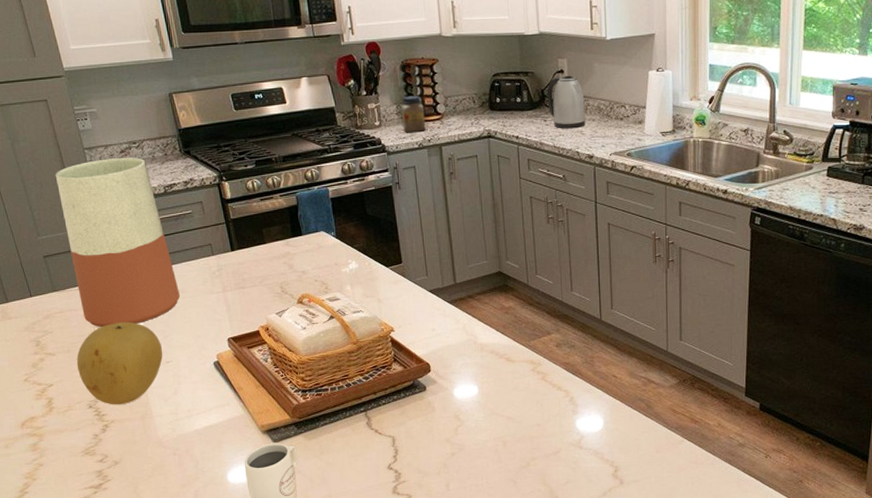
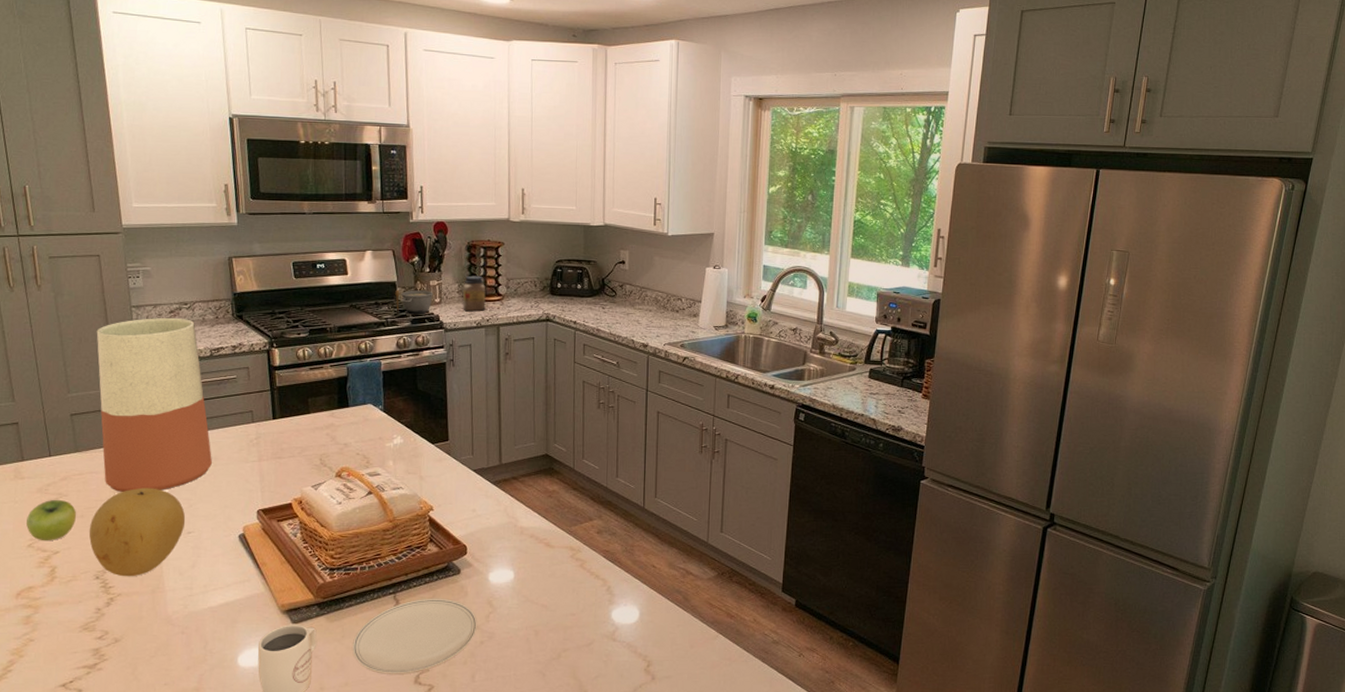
fruit: none [19,336,64,376] -> present [25,499,77,541]
plate: none [331,414,447,486] -> present [352,598,477,675]
cooking pot: none [335,114,373,141] -> present [395,289,434,316]
kettle: present [547,75,586,129] -> none [607,266,643,318]

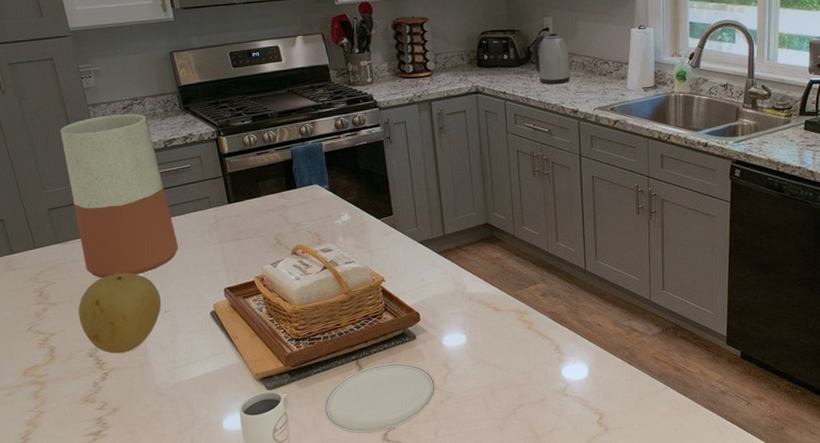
fruit: present [25,499,77,541] -> none [23,287,66,325]
cooking pot: present [395,289,434,316] -> none [328,71,365,98]
jar: present [462,275,486,312] -> none [392,53,416,89]
kettle: none [607,266,643,318] -> present [533,33,570,85]

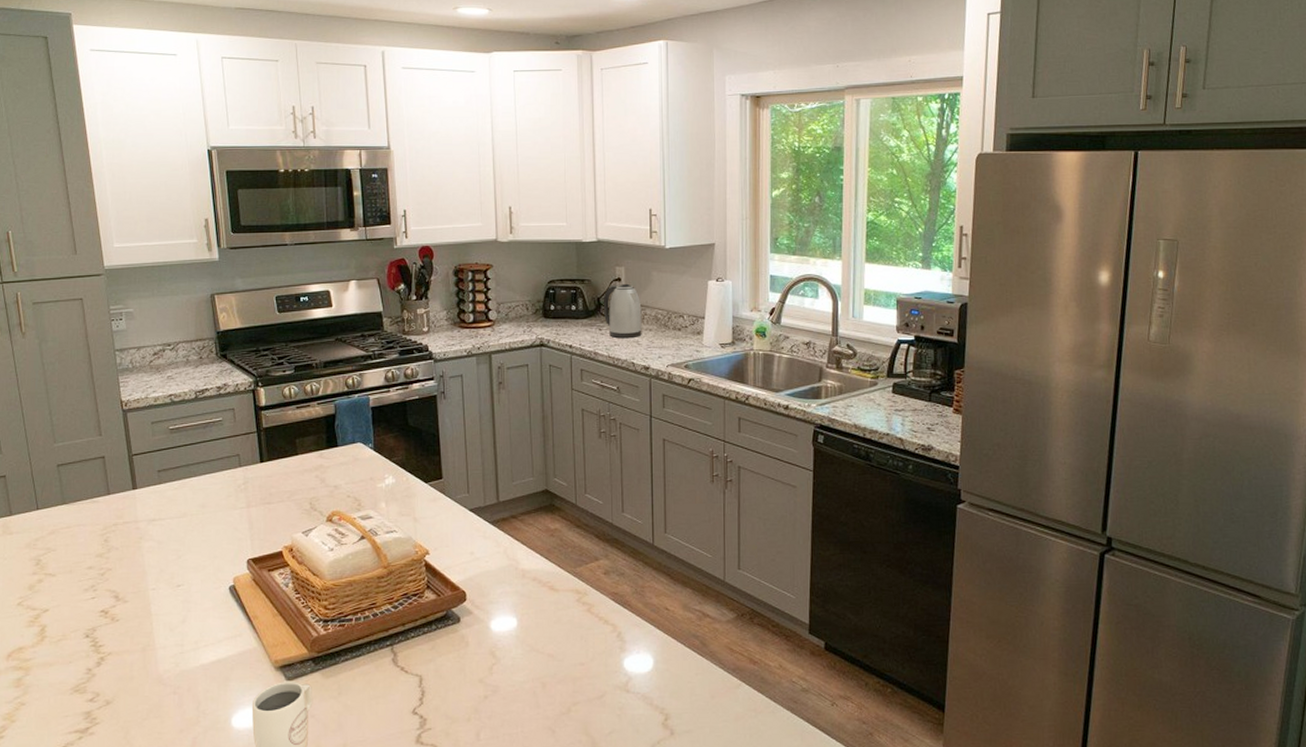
vase: present [60,113,178,278] -> none [81,359,200,545]
fruit: present [78,272,162,354] -> none [77,539,175,635]
plate: present [324,362,436,433] -> none [350,649,480,734]

